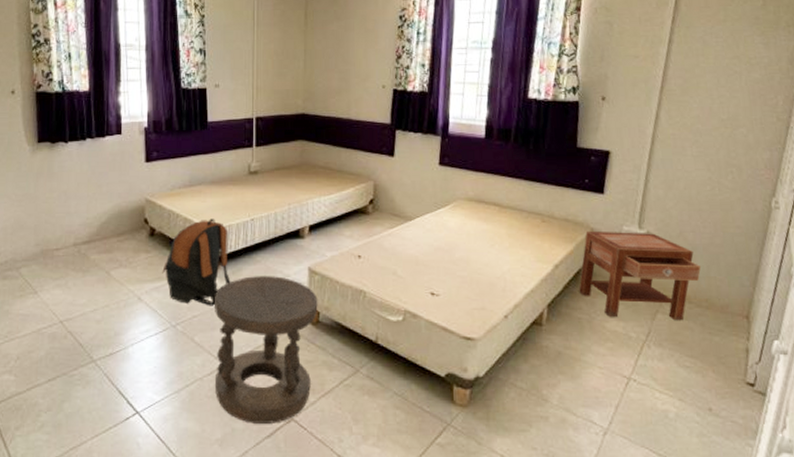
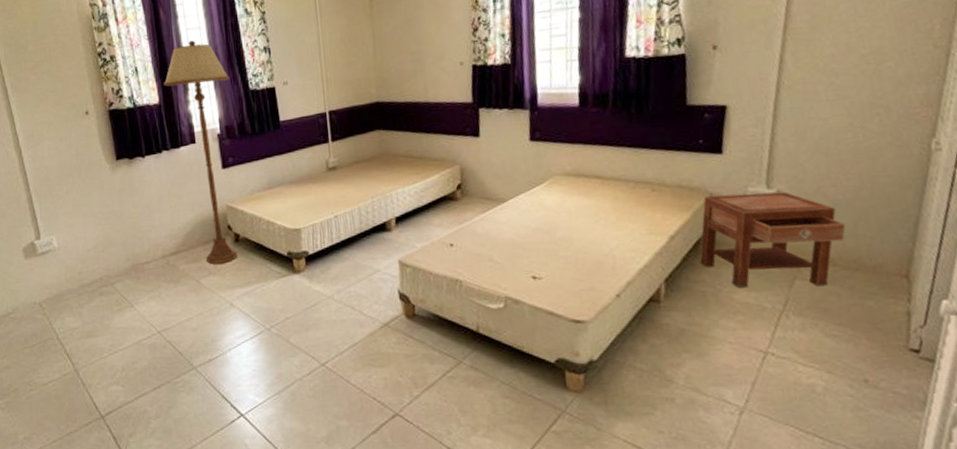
floor lamp: none [95,34,163,256] -> present [163,40,237,264]
backpack: present [162,218,231,306] -> none [251,219,321,307]
stool: present [214,276,318,424] -> none [306,272,413,420]

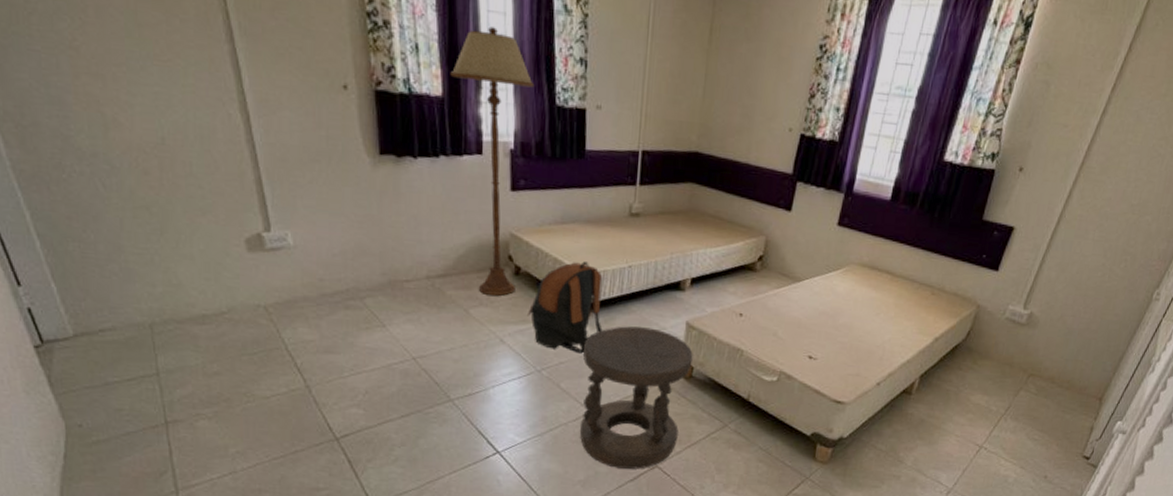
backpack: none [251,219,321,307] -> present [527,261,603,354]
stool: none [306,272,413,420] -> present [579,326,693,469]
nightstand: present [700,191,846,288] -> none [952,306,1071,399]

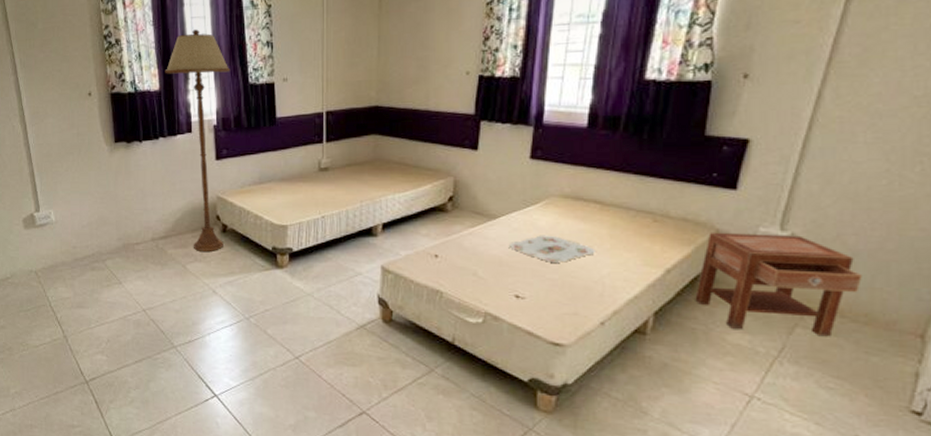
backpack: present [527,261,603,354] -> none [235,216,302,301]
stool: present [579,326,693,469] -> none [286,273,391,415]
serving tray: none [808,300,882,327] -> present [508,235,595,263]
nightstand: none [952,306,1071,399] -> present [695,232,862,337]

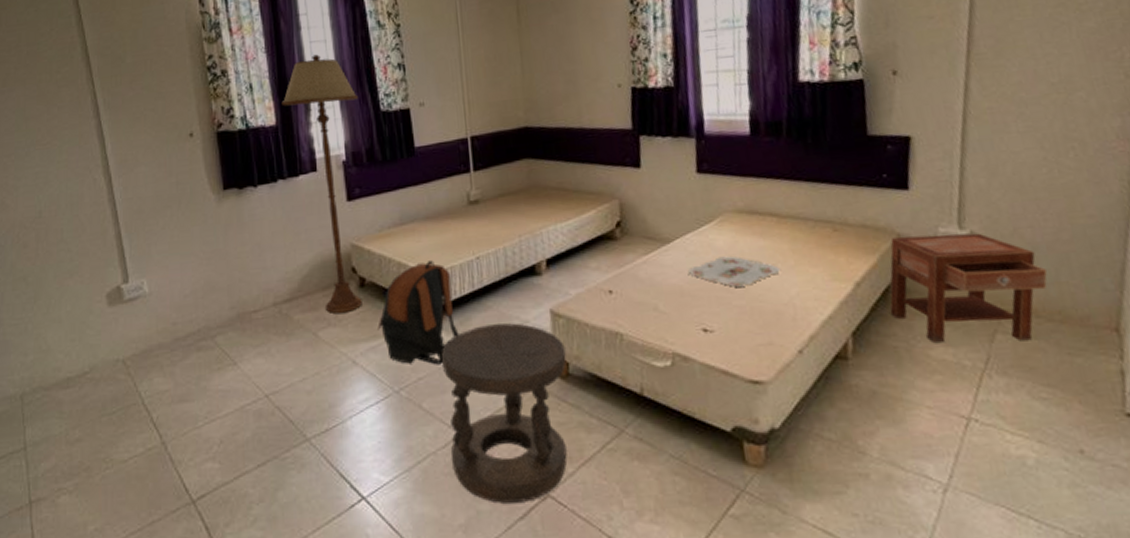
backpack: none [235,216,302,301] -> present [377,260,459,365]
stool: none [286,273,391,415] -> present [442,323,568,503]

